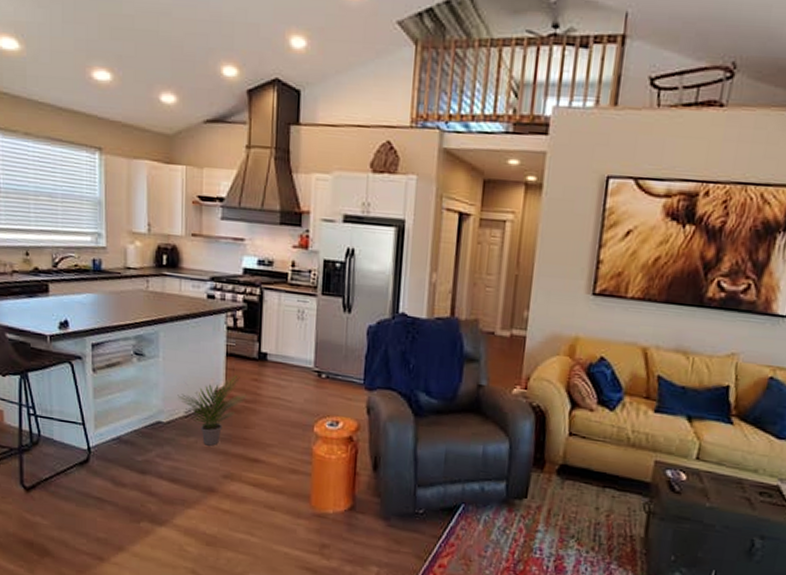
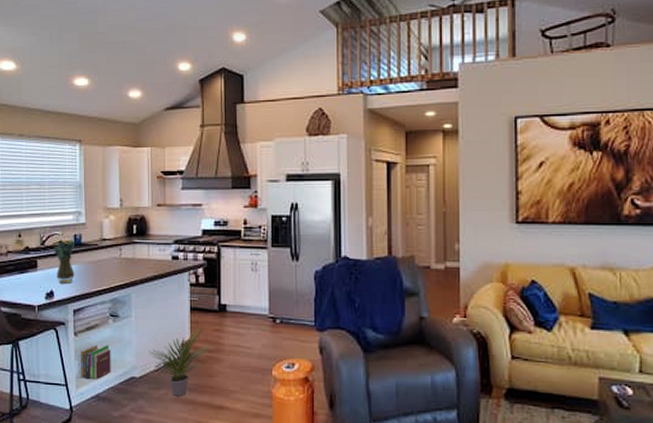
vase: none [68,264,93,315] -> present [53,240,75,285]
books: none [96,383,135,421] -> present [77,344,111,380]

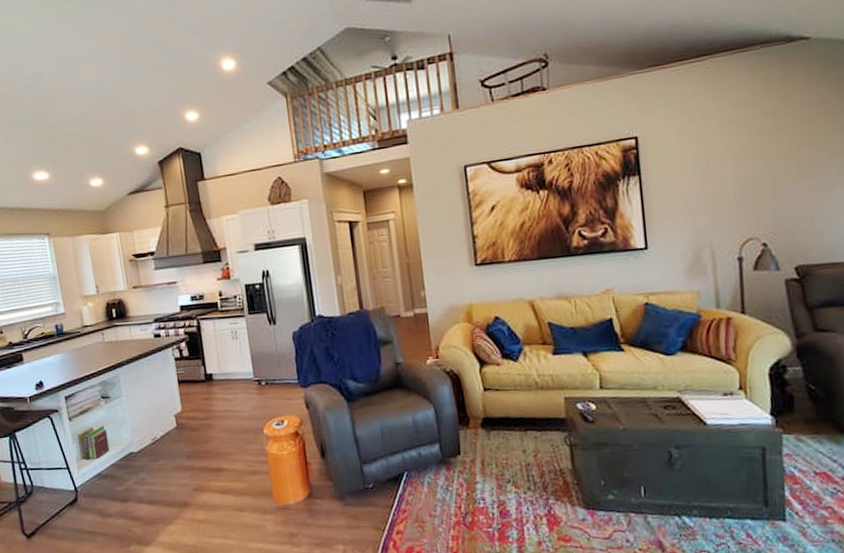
vase: present [53,240,75,285] -> none [36,330,62,374]
potted plant: present [150,327,210,397] -> none [144,398,202,465]

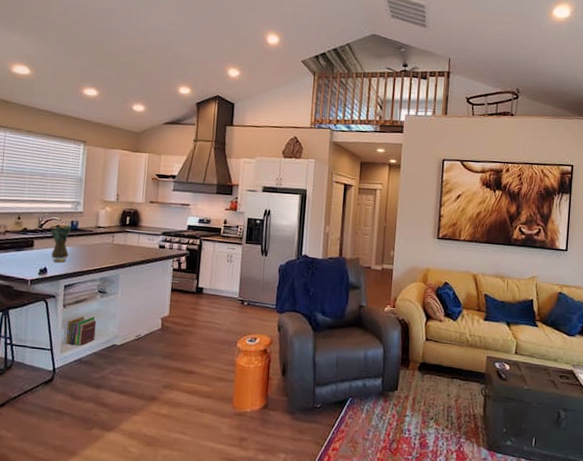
vase: none [36,330,62,374] -> present [50,224,71,263]

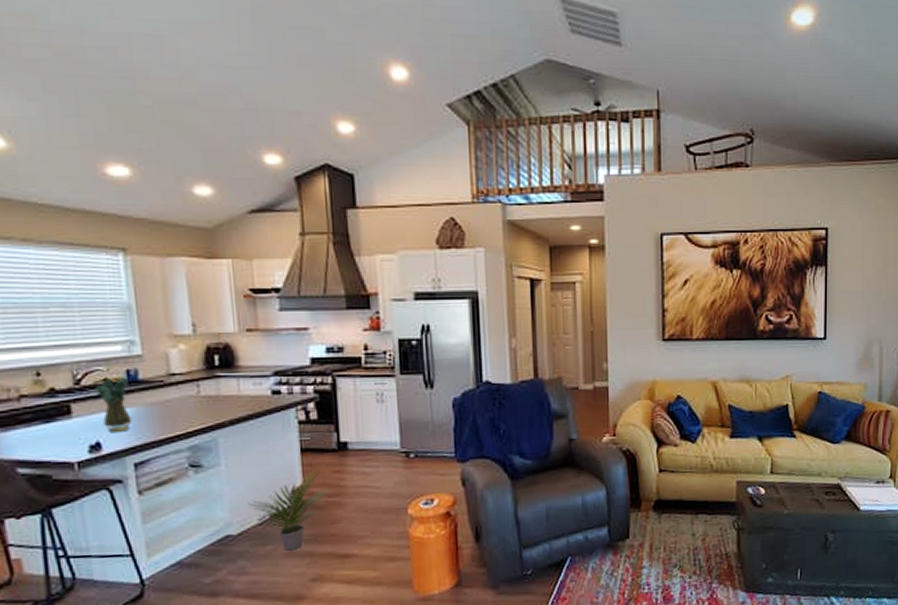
books: present [62,315,97,346] -> none [144,501,197,545]
potted plant: none [132,305,186,362] -> present [249,470,329,551]

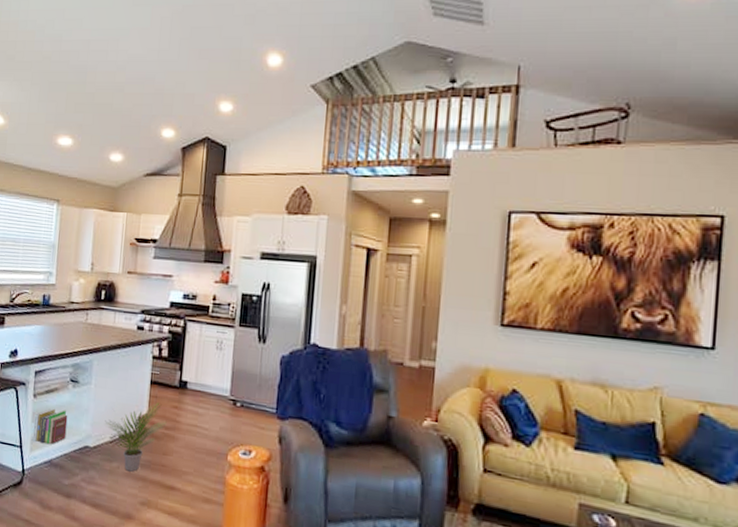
vase: present [94,377,132,434] -> none [21,299,43,345]
books: none [144,501,197,545] -> present [32,408,68,445]

